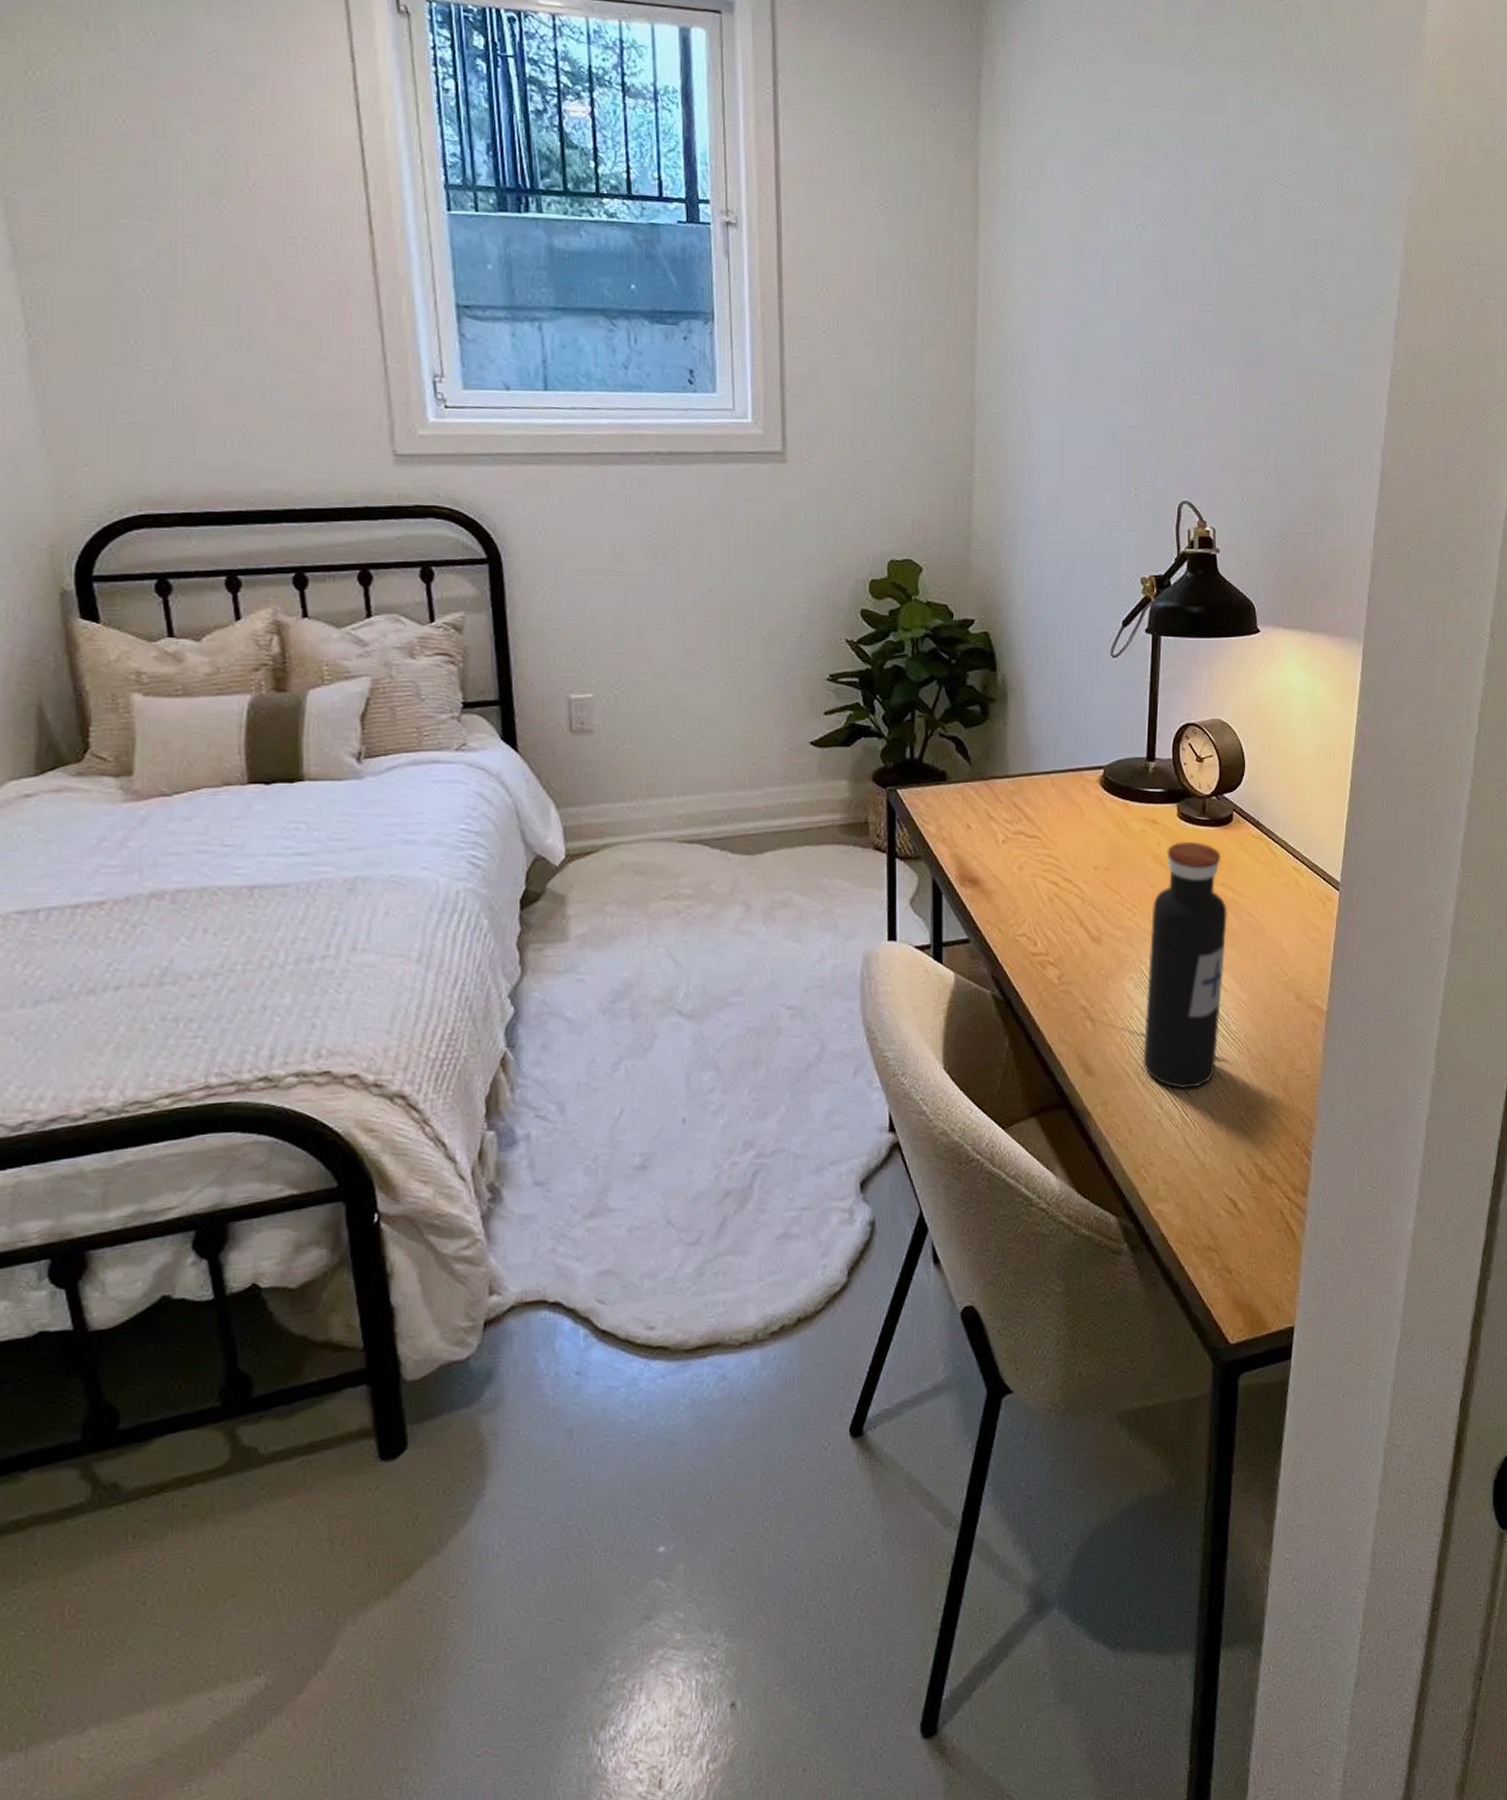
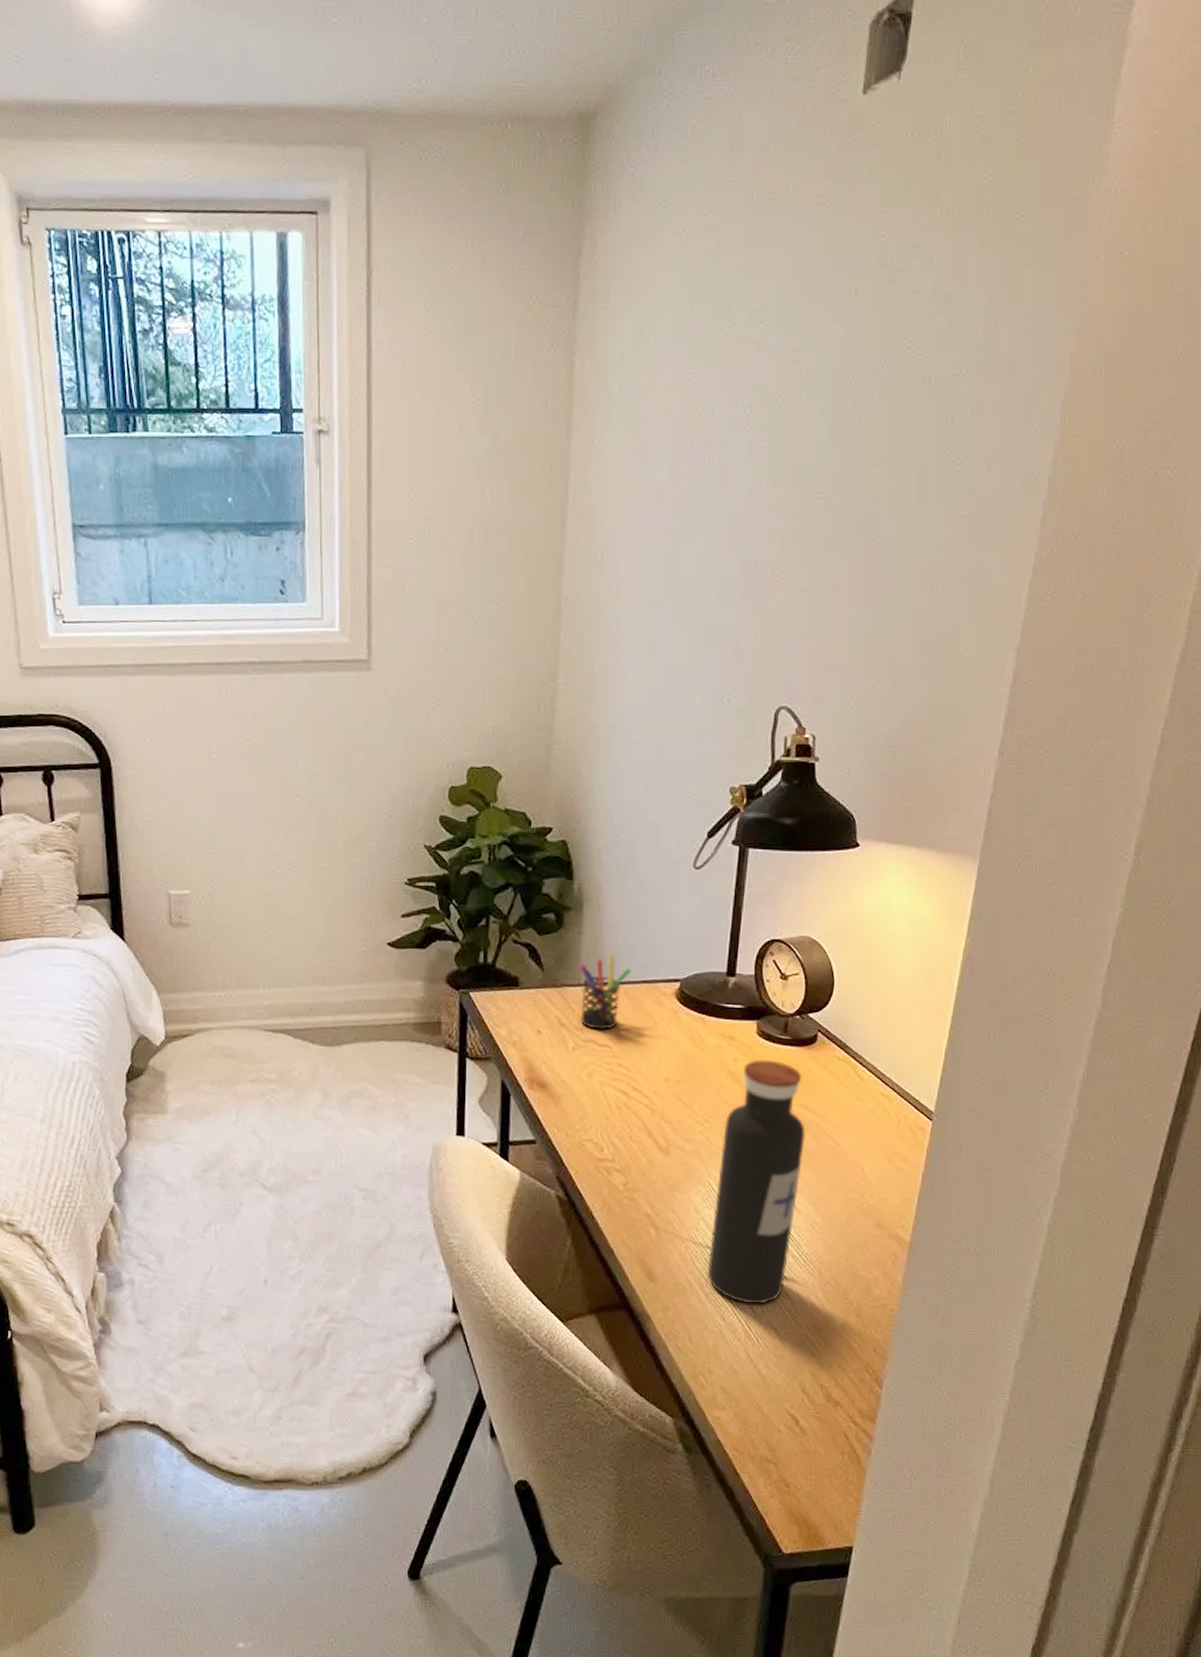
pen holder: none [1005,744,1057,822] -> present [579,954,632,1031]

